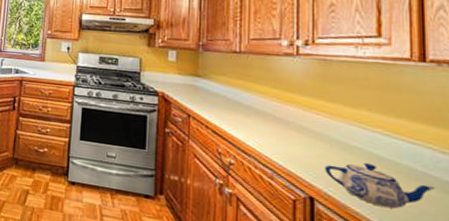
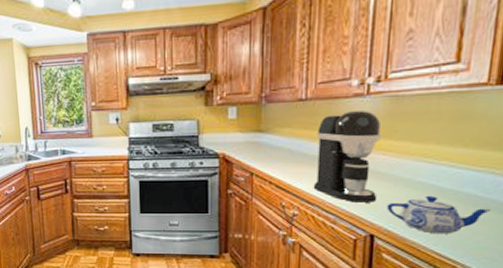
coffee maker: none [249,68,314,162] -> present [313,111,382,203]

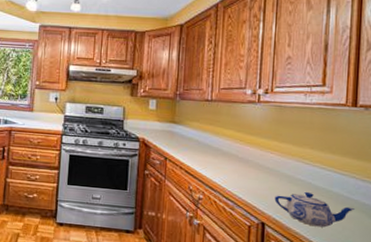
coffee maker: present [313,111,382,203] -> none [215,114,269,194]

